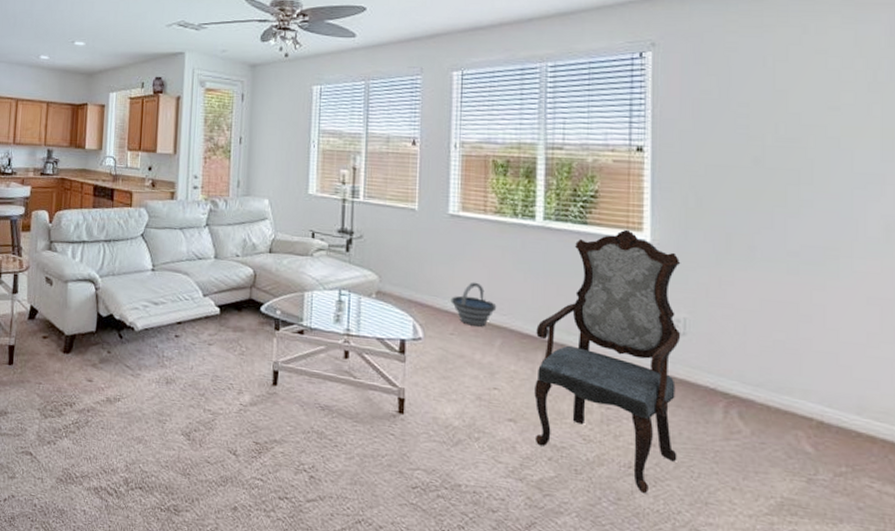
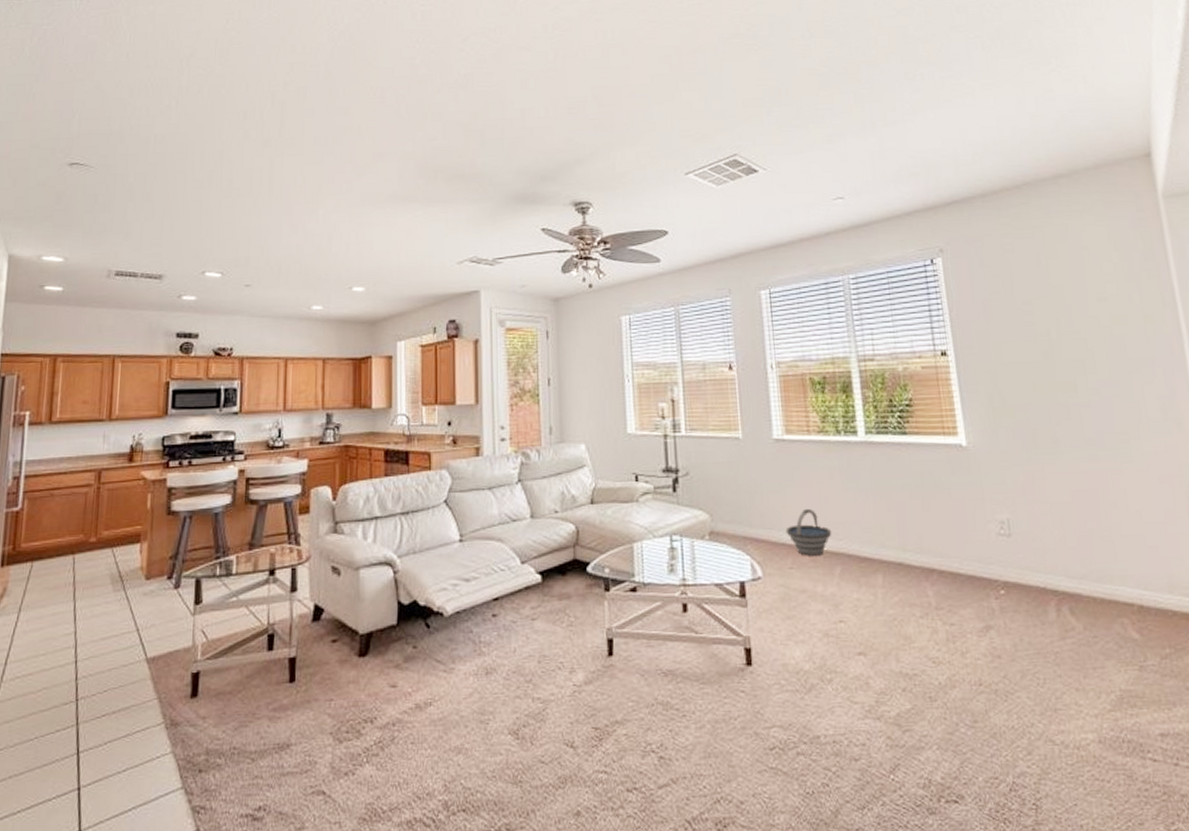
armchair: present [534,229,681,494] -> none [873,435,1023,711]

